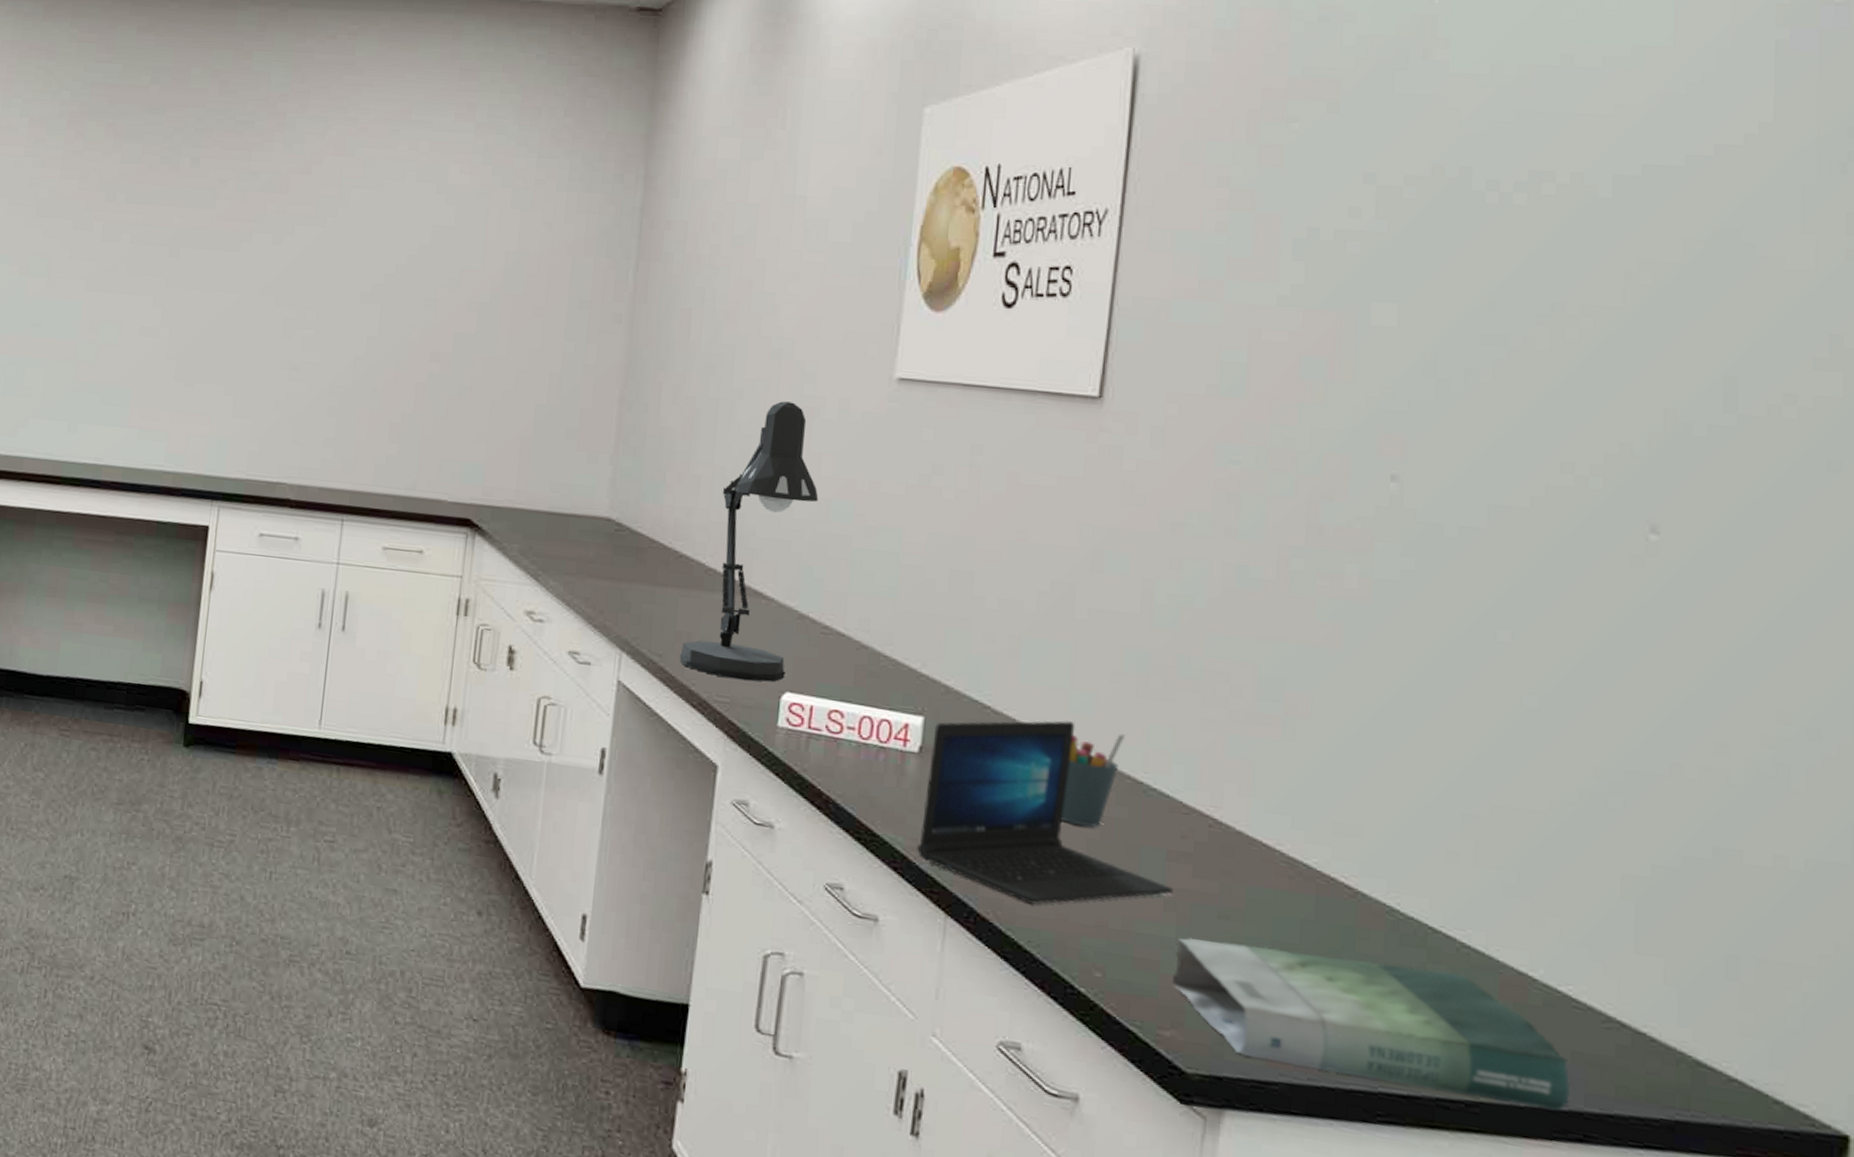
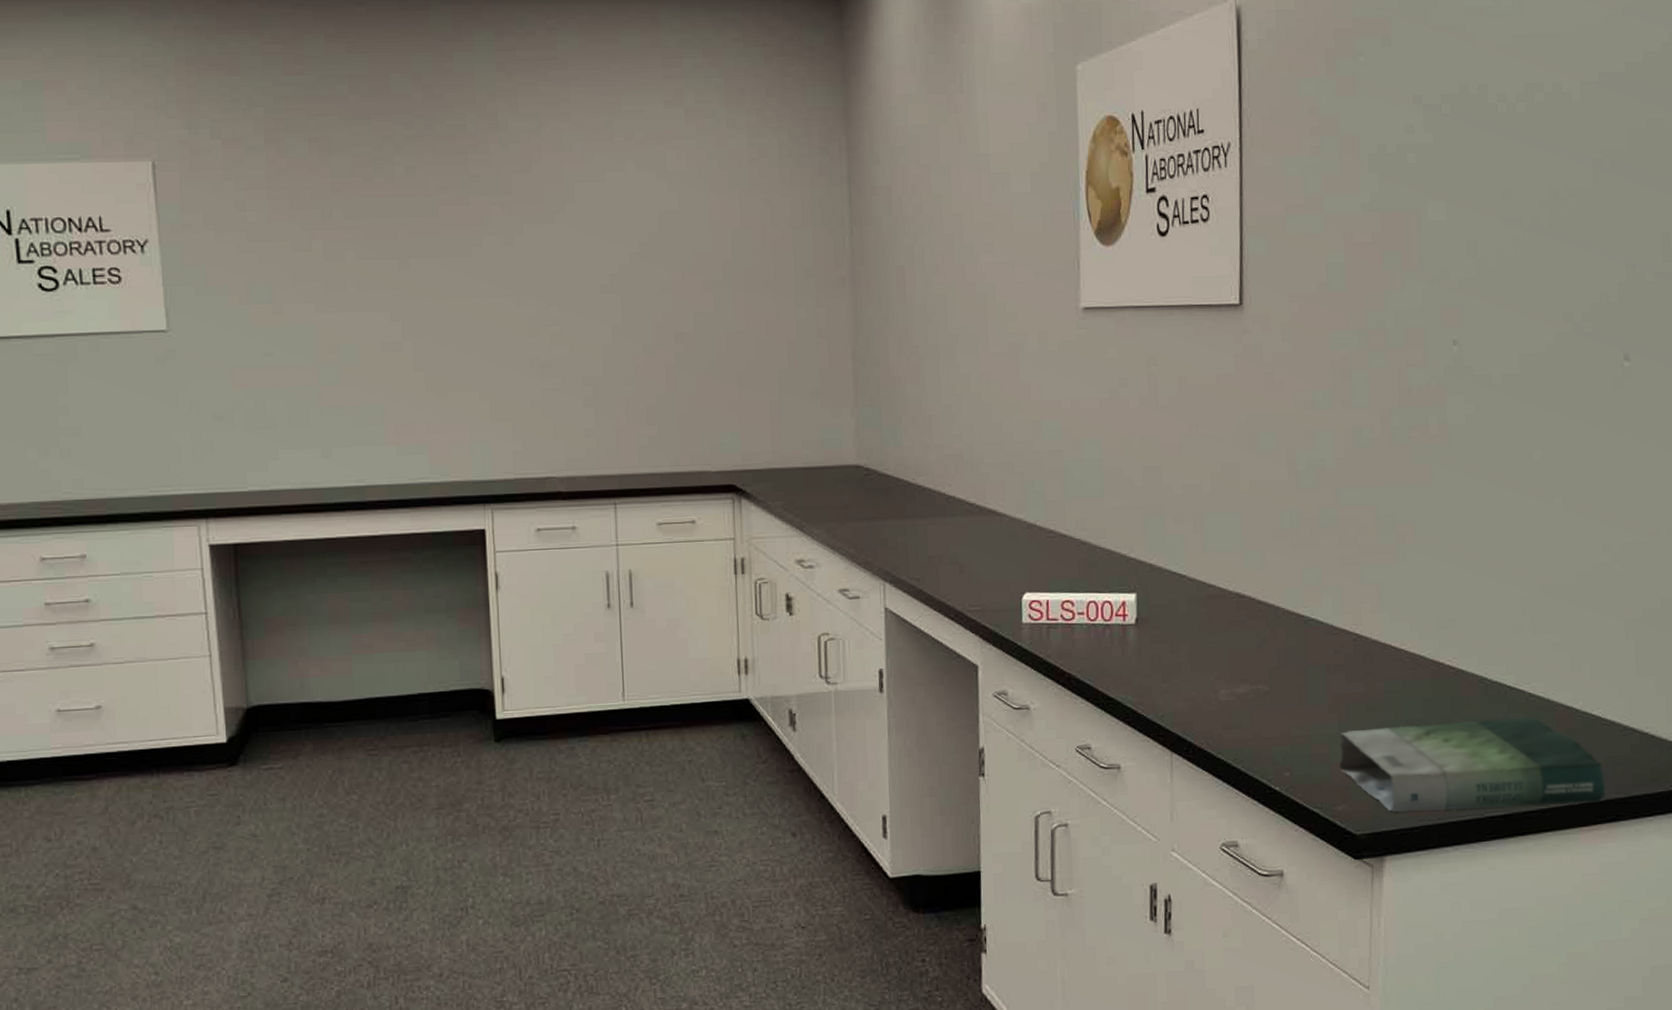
desk lamp: present [679,401,819,682] -> none [934,340,1032,589]
laptop: present [917,720,1174,905] -> none [1143,576,1334,729]
pen holder: present [1061,734,1126,827] -> none [1247,579,1288,659]

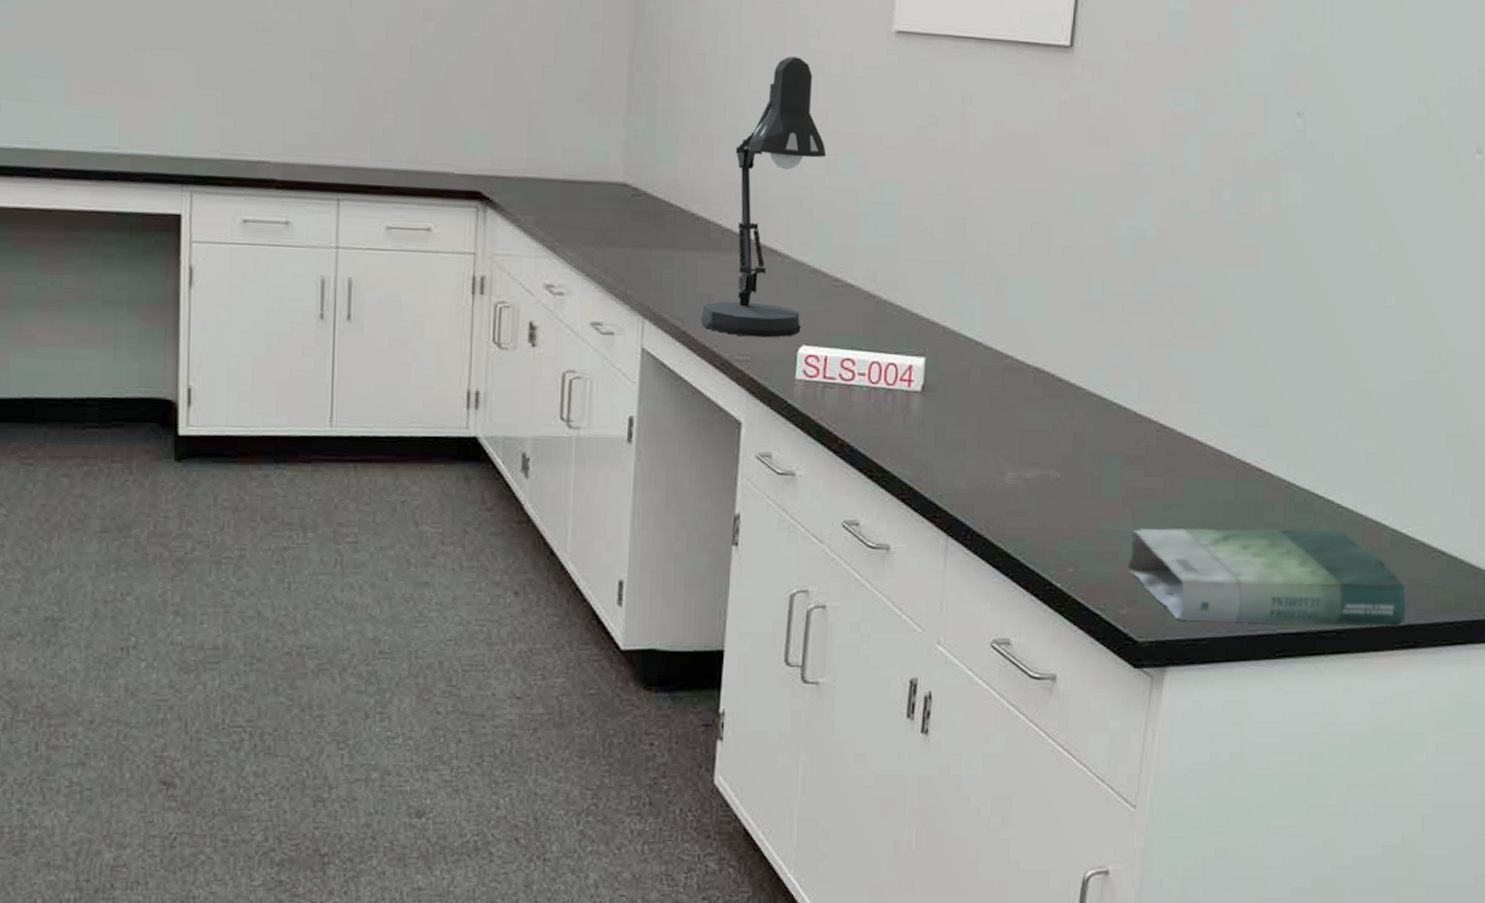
desk lamp: none [934,340,1032,589] -> present [701,56,827,338]

